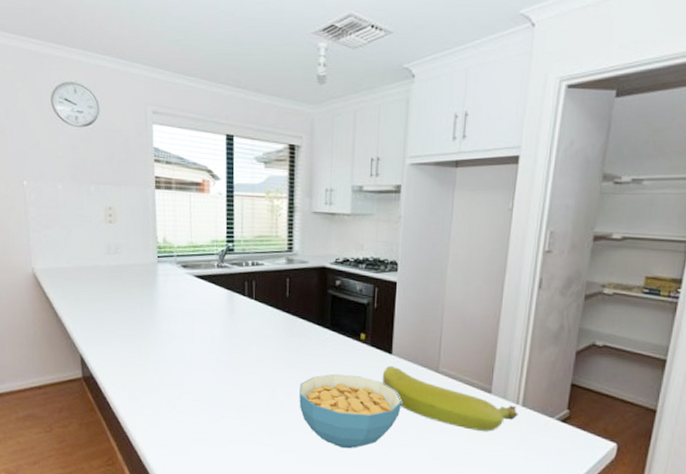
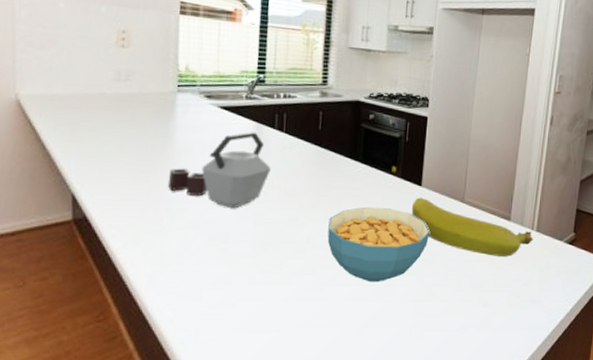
kettle: none [155,299,243,371] -> present [167,132,271,208]

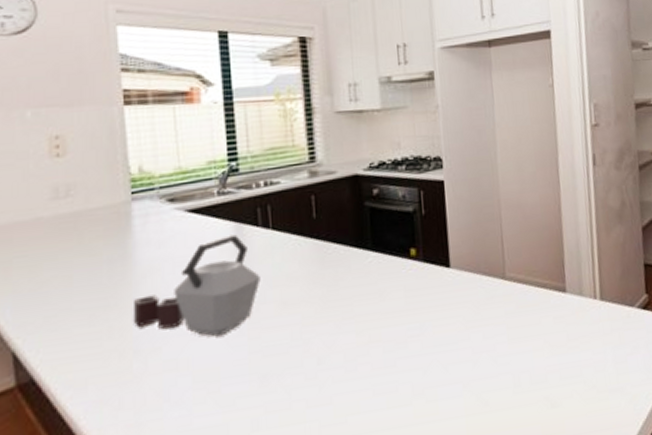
cereal bowl: present [327,206,431,282] -> none [342,302,471,402]
banana: present [411,197,533,257] -> none [442,281,599,341]

